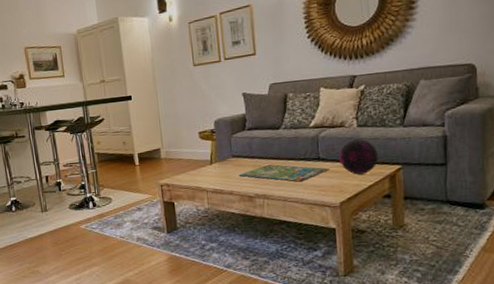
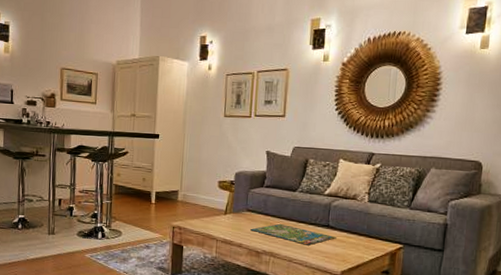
decorative orb: present [339,139,379,175] -> none [347,213,384,248]

